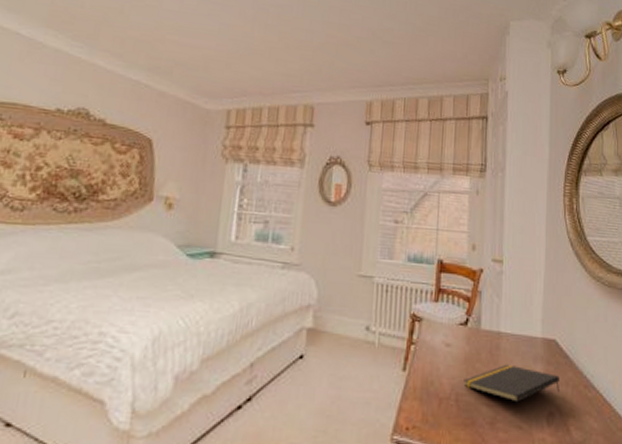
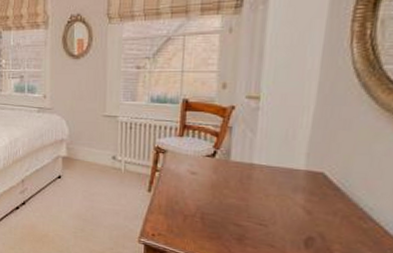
notepad: present [463,364,561,403] -> none [209,192,325,225]

